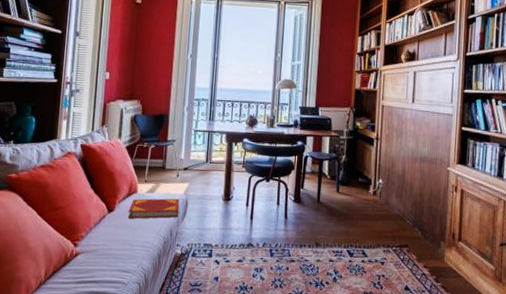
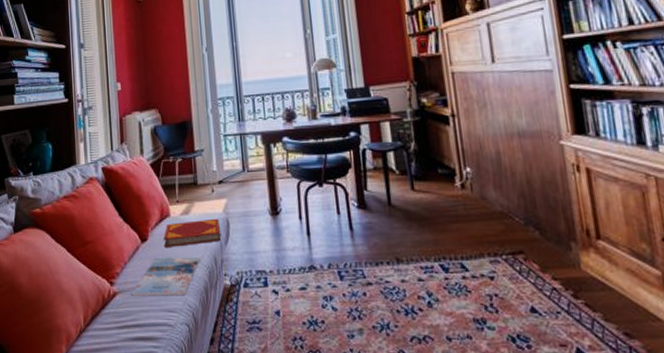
magazine: none [92,226,159,260] -> present [131,256,201,296]

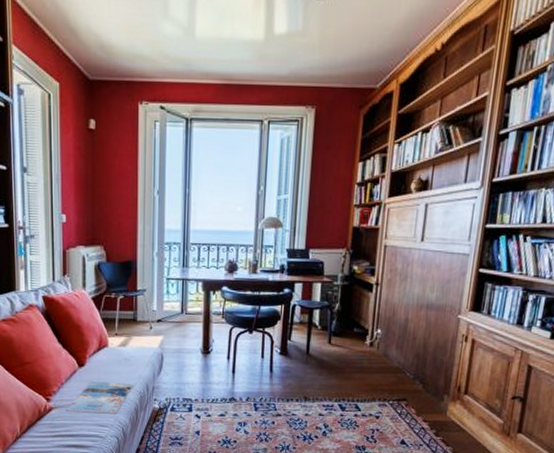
hardback book: present [163,218,220,247] -> none [100,352,154,374]

